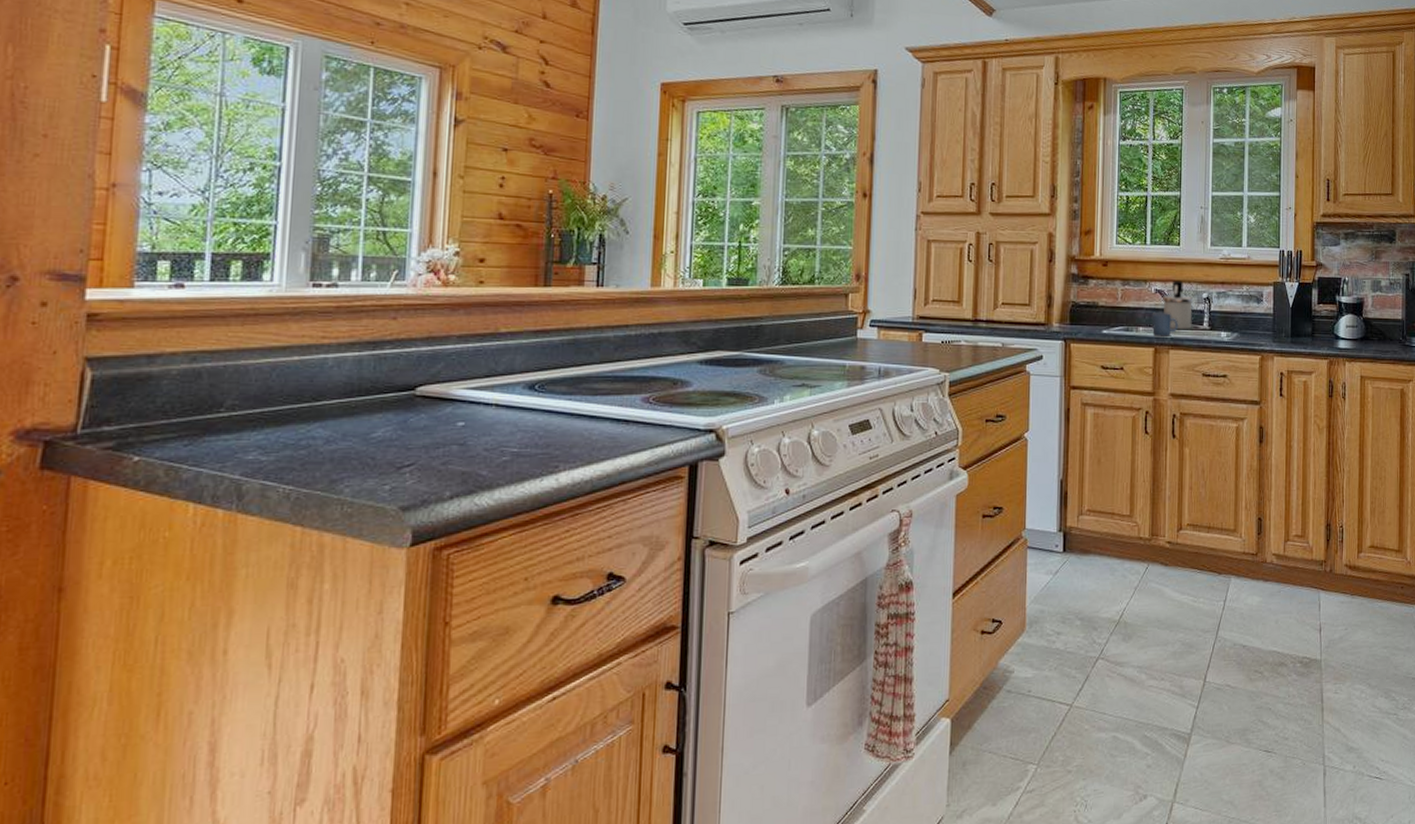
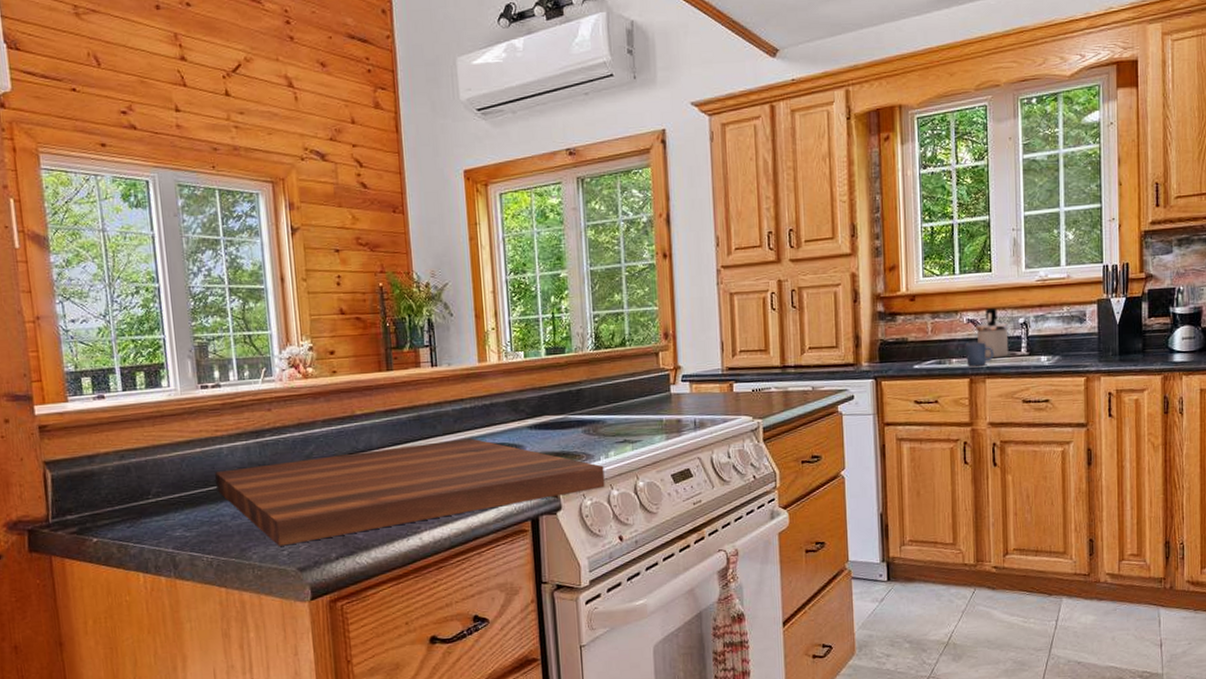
cutting board: none [311,369,777,479] -> present [215,438,605,546]

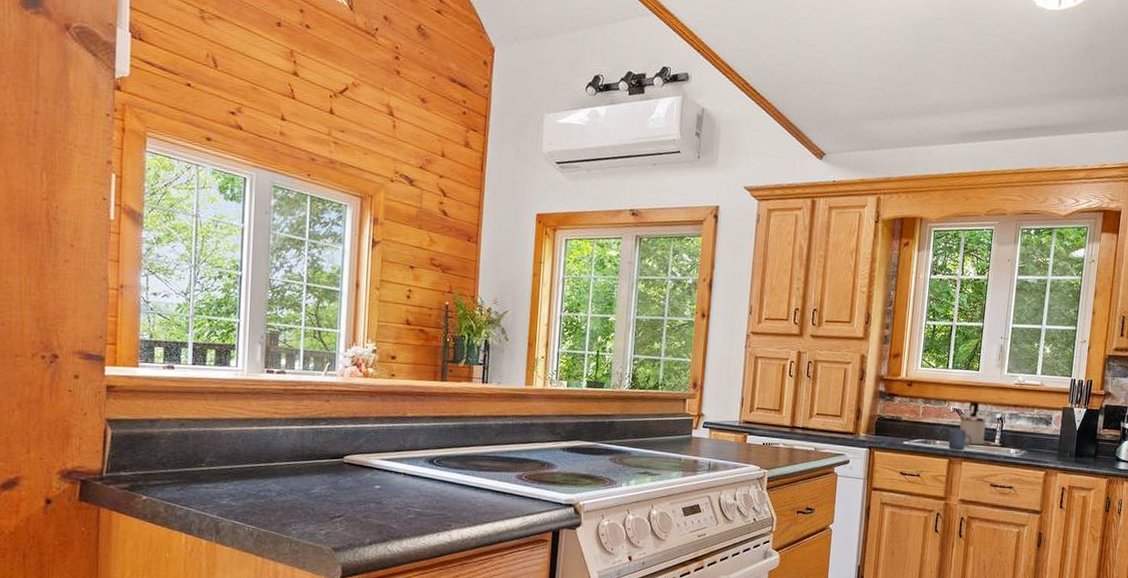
cutting board: present [215,438,605,546] -> none [267,450,624,526]

